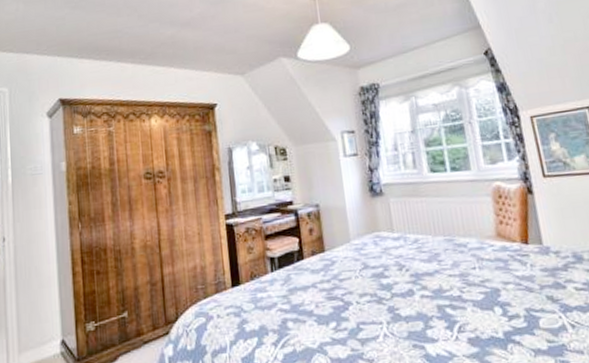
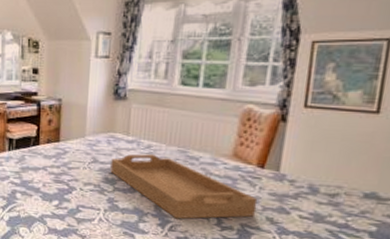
serving tray: none [382,248,536,317] -> present [110,154,258,219]

